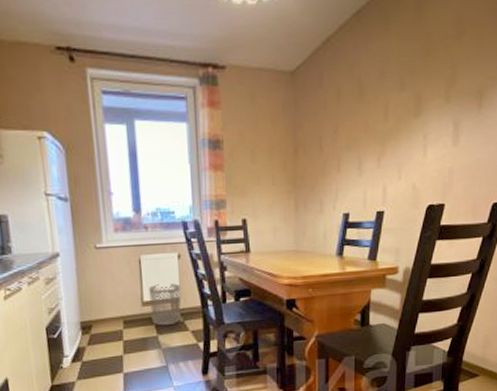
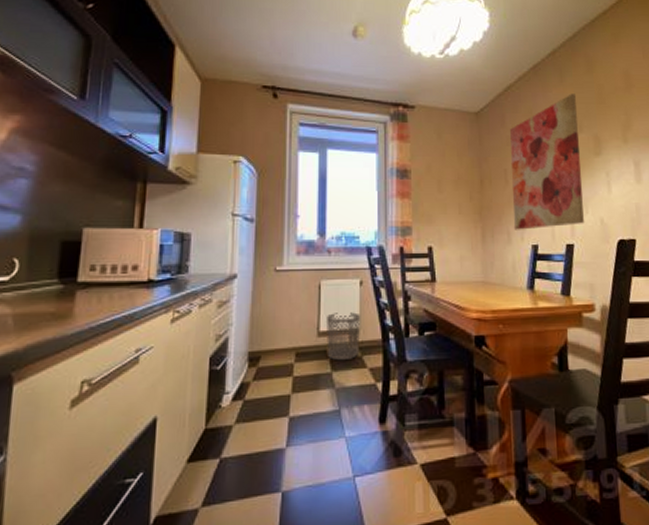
wall art: none [326,45,402,199] -> present [510,93,585,230]

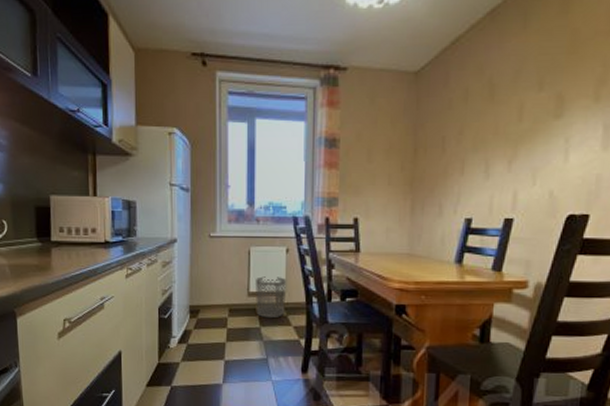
wall art: present [510,93,585,230] -> none [446,42,542,203]

